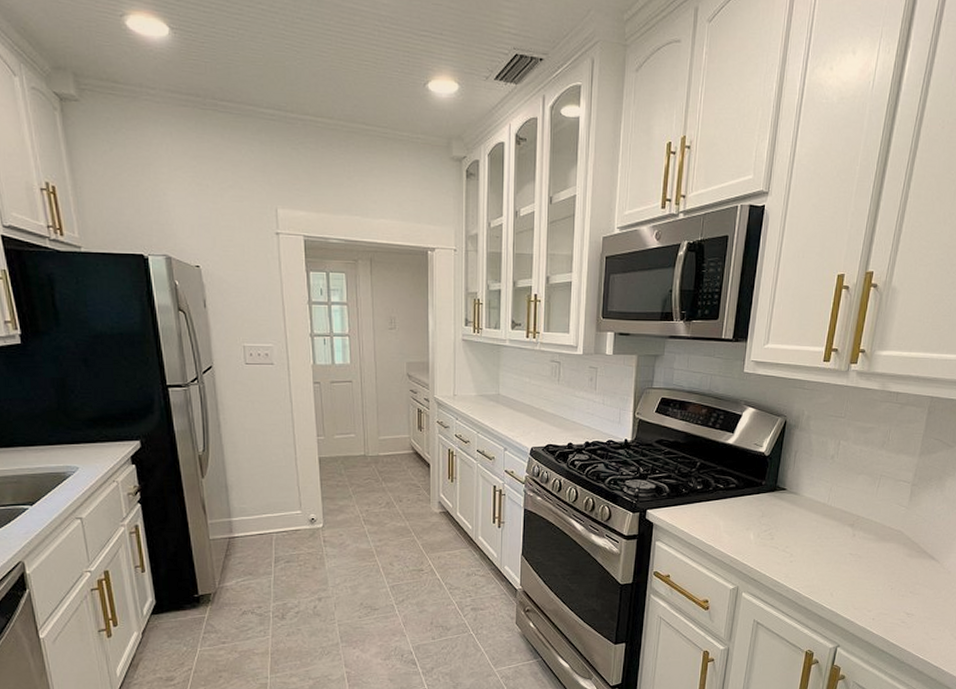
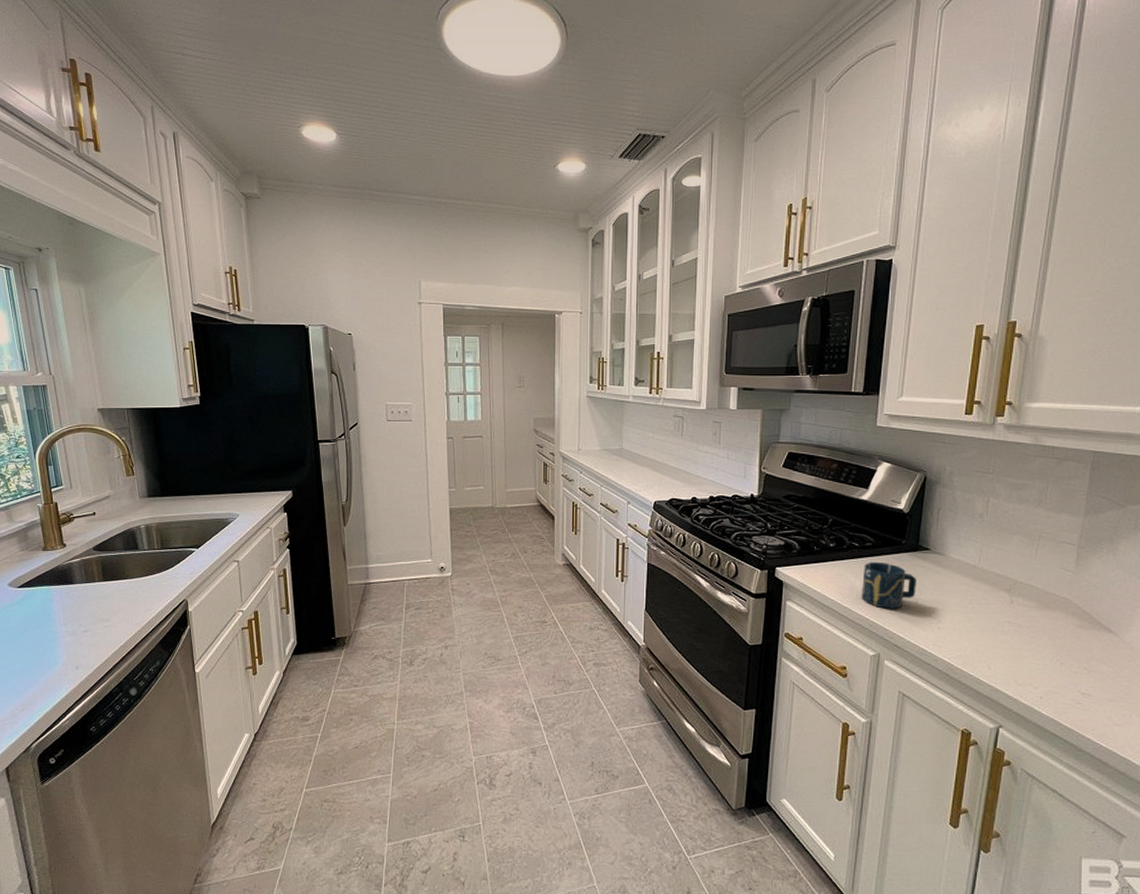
cup: none [723,502,773,546] -> present [861,561,916,609]

